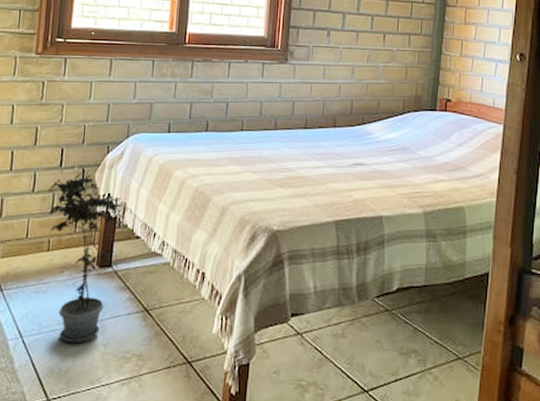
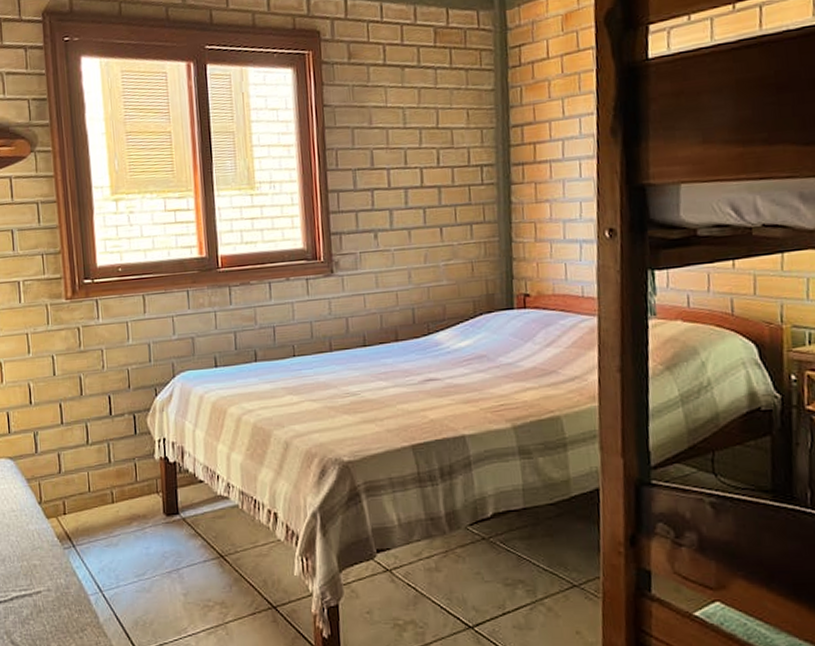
potted plant: present [47,173,125,343] -> none [103,419,185,595]

